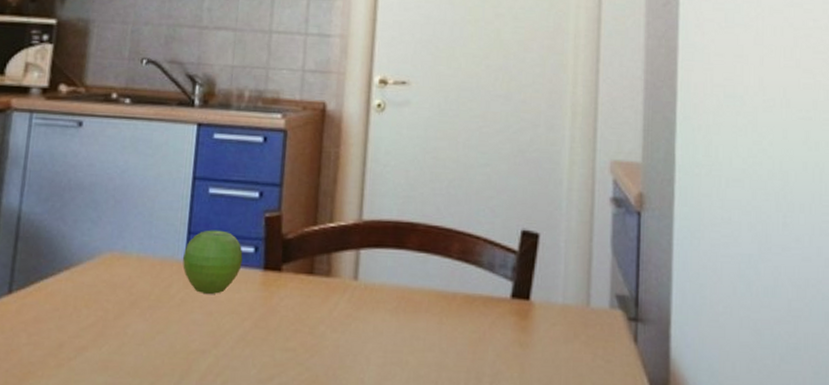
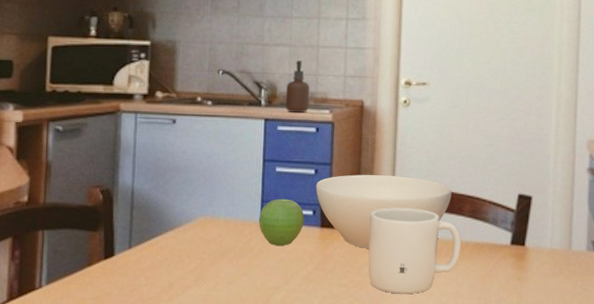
soap dispenser: none [225,49,257,117] -> present [285,60,309,113]
bowl: none [259,199,436,300] -> present [316,174,452,248]
mug: none [324,244,447,364] -> present [368,207,461,294]

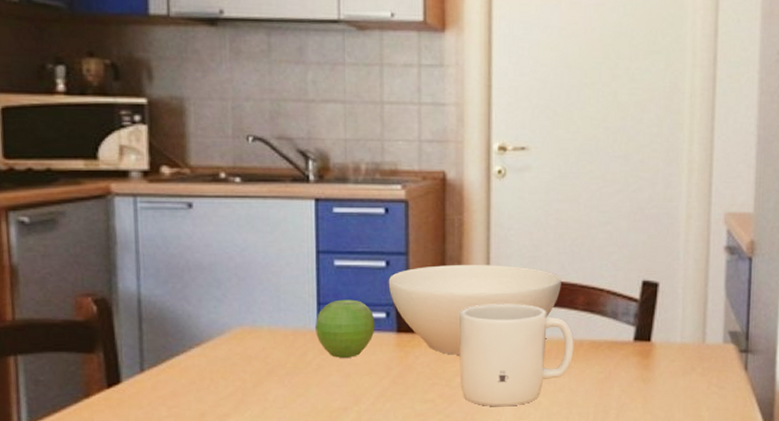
soap dispenser: present [285,60,309,113] -> none [342,121,373,189]

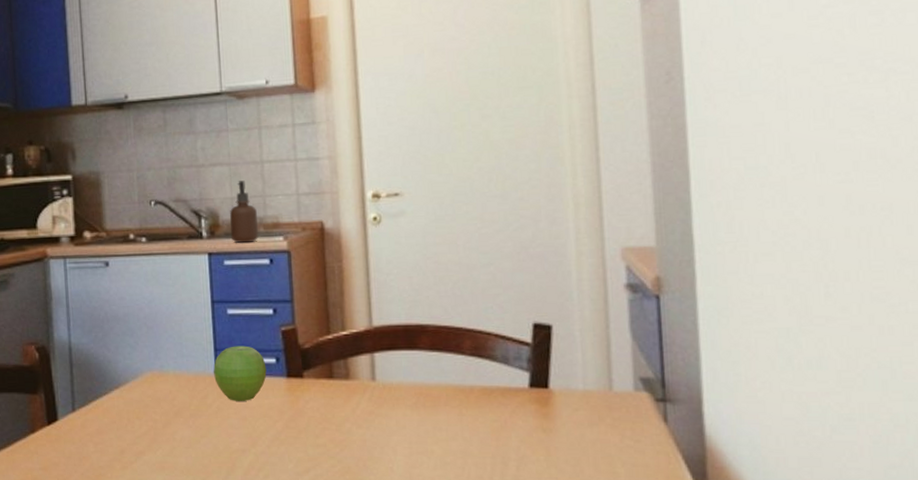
soap dispenser: none [342,121,373,189] -> present [230,180,258,243]
bowl: present [388,265,561,355] -> none [276,310,446,400]
mug: present [459,303,574,407] -> none [345,348,465,454]

